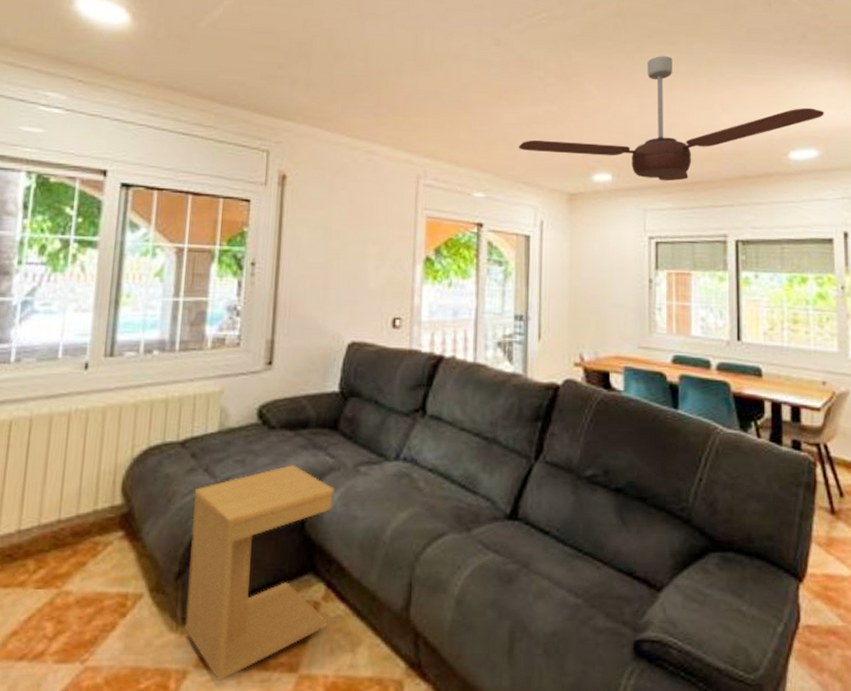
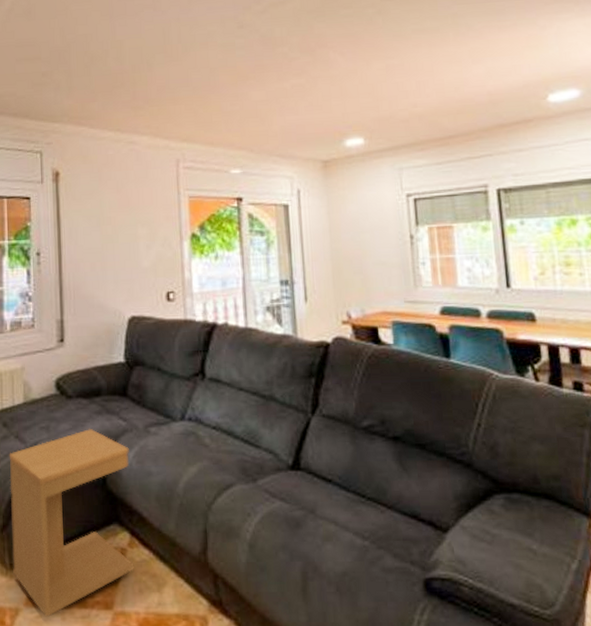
ceiling fan: present [519,56,825,182] -> none [270,15,584,139]

